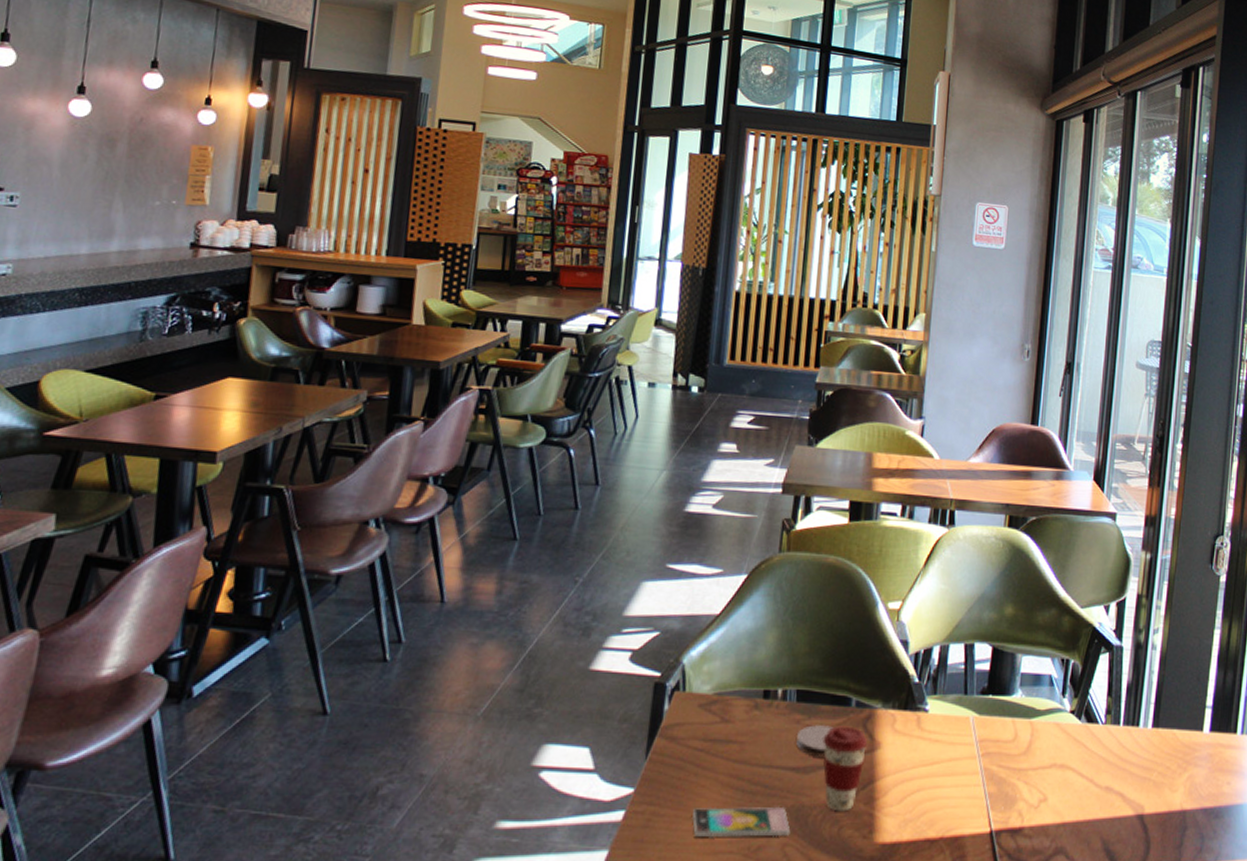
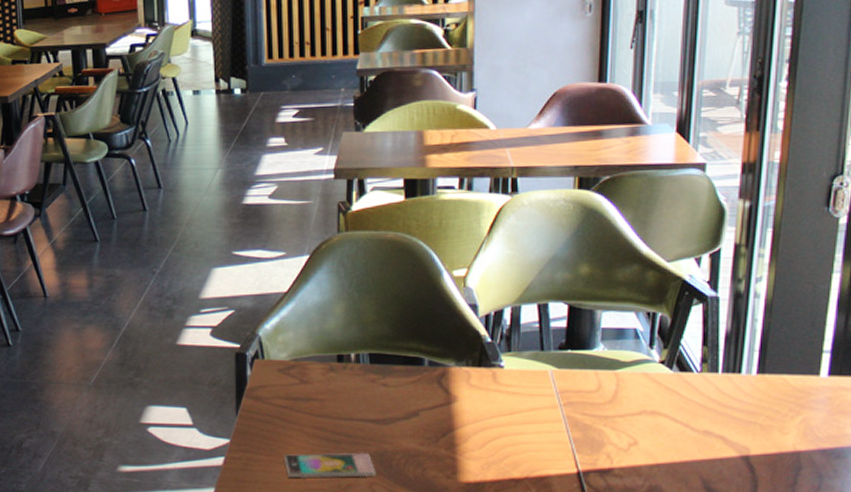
coaster: present [796,725,834,757] -> none [374,383,409,411]
coffee cup: present [822,726,868,812] -> none [399,383,444,456]

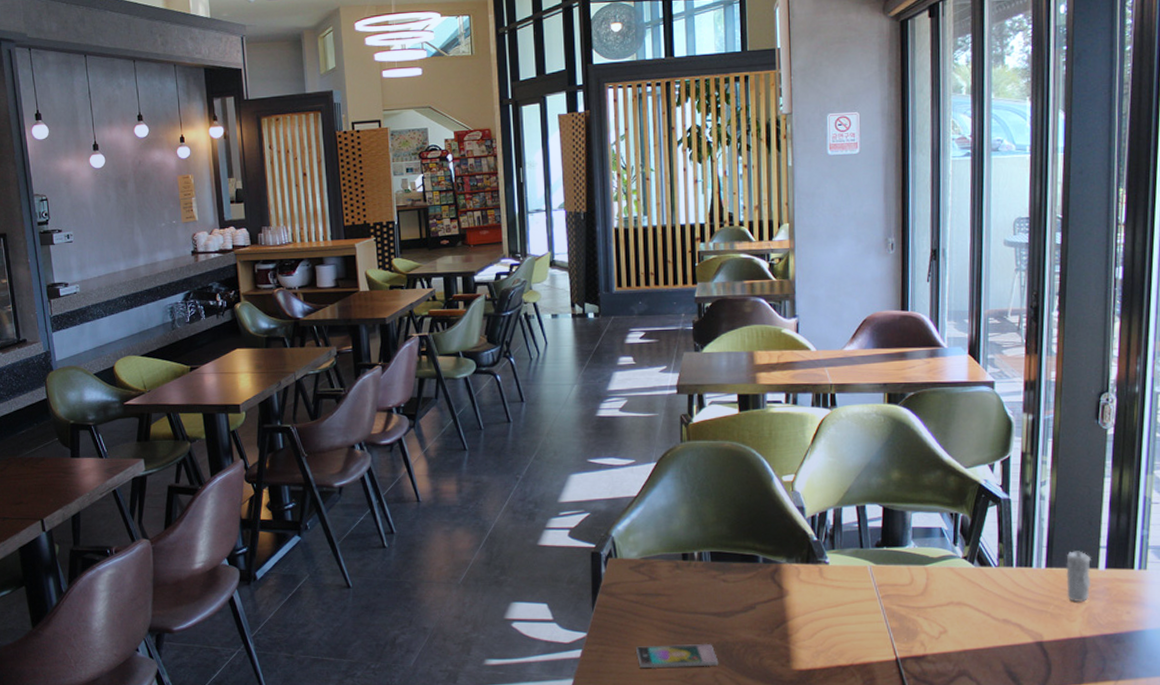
candle: none [780,351,811,413] -> present [1066,547,1091,603]

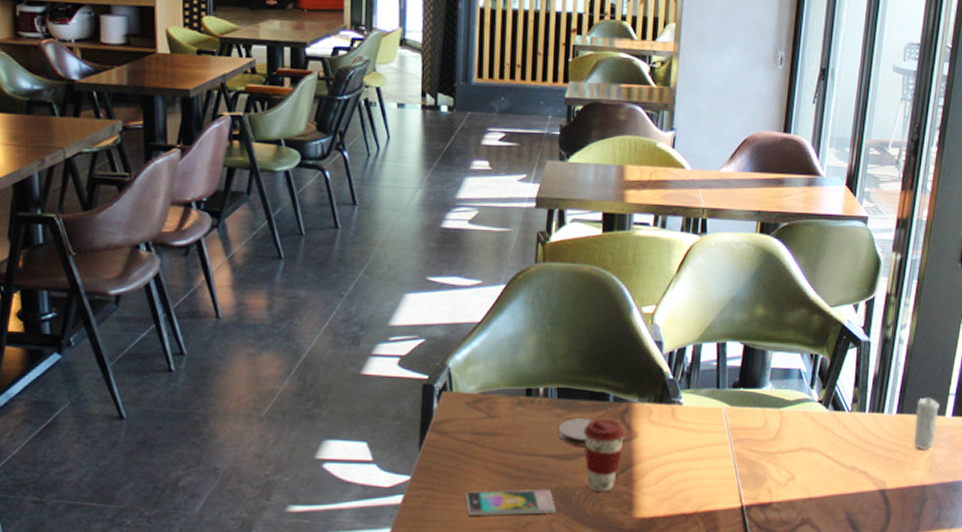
coaster: none [715,579,746,604] -> present [559,418,593,446]
coffee cup: none [737,578,777,646] -> present [583,418,626,492]

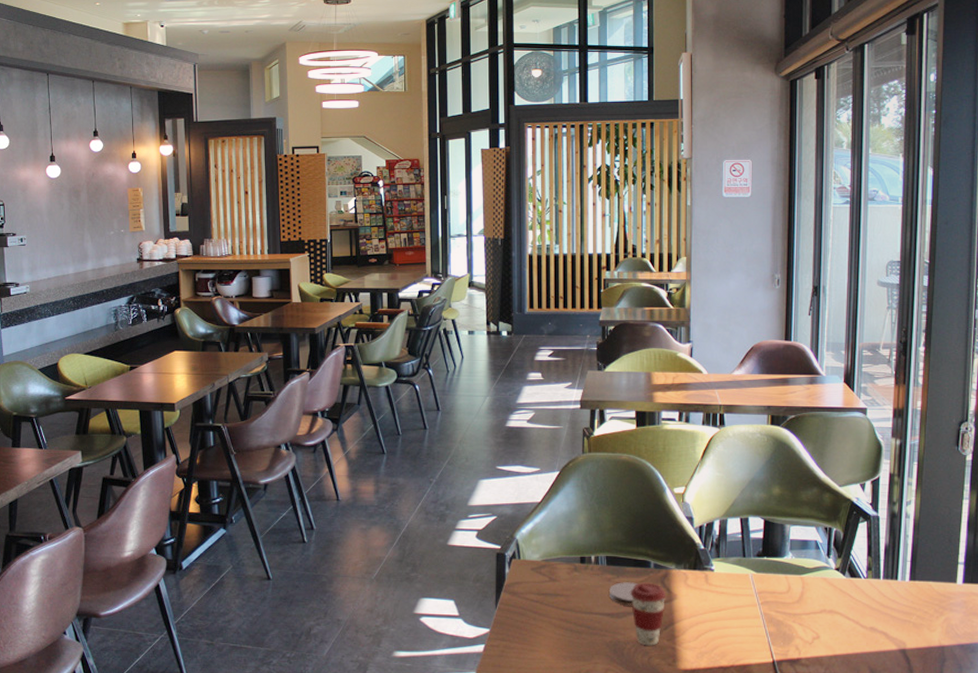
smartphone: present [466,488,556,516] -> none [535,642,611,664]
candle: present [913,393,940,450] -> none [928,562,950,614]

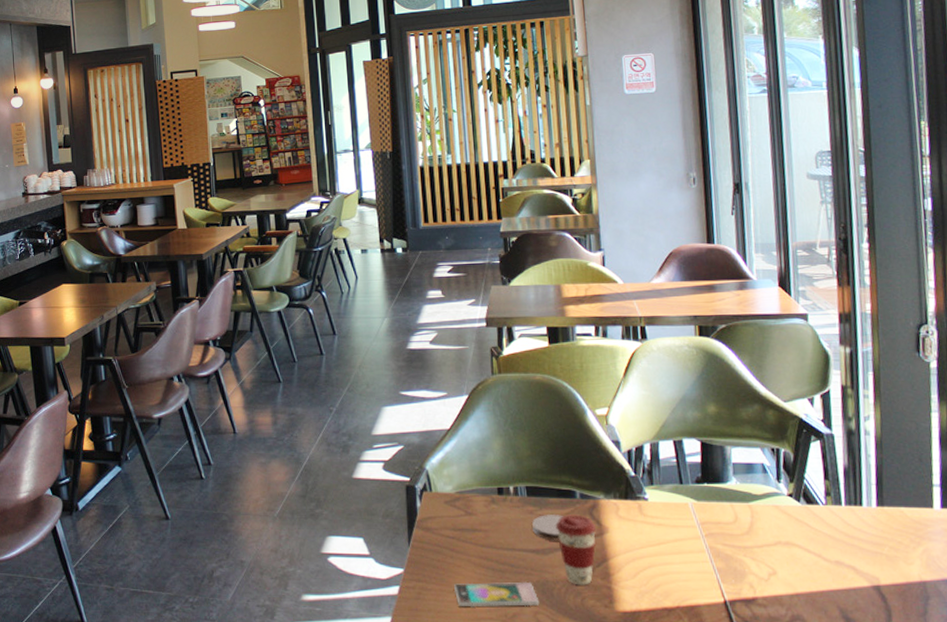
smartphone: none [535,642,611,664] -> present [454,581,540,607]

